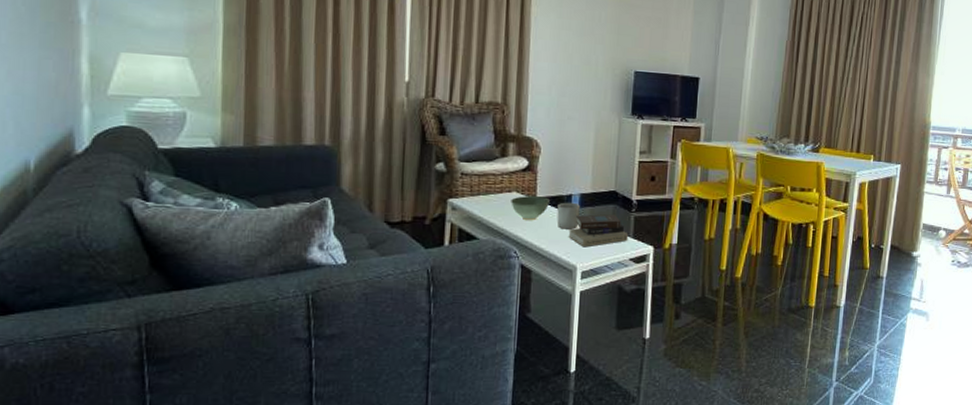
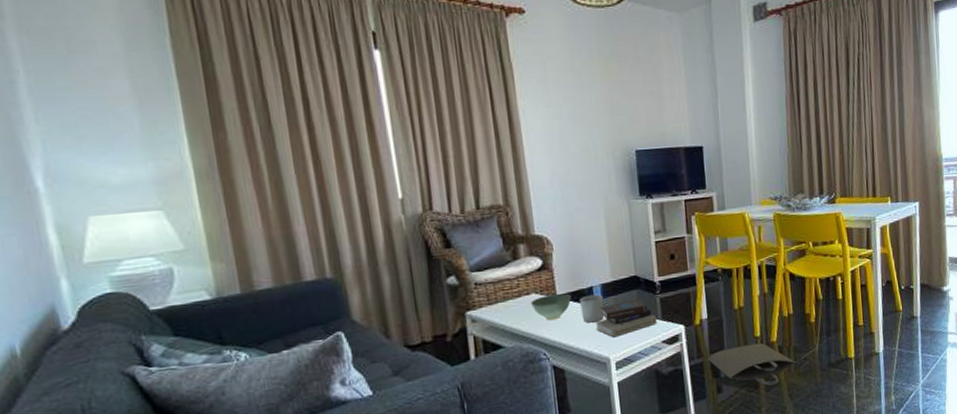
tote bag: none [670,276,756,321] -> present [707,342,795,387]

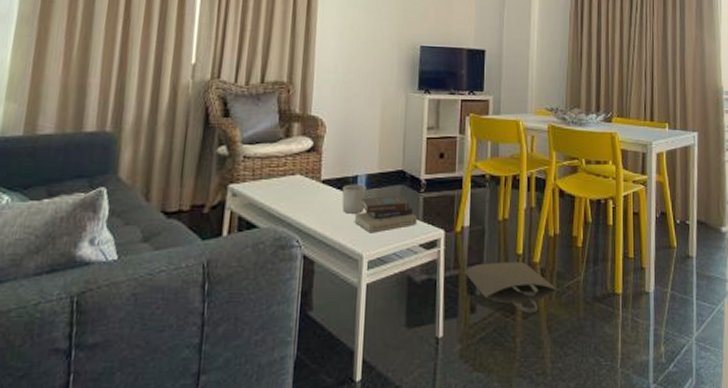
bowl: present [531,293,571,321] -> none [294,179,334,206]

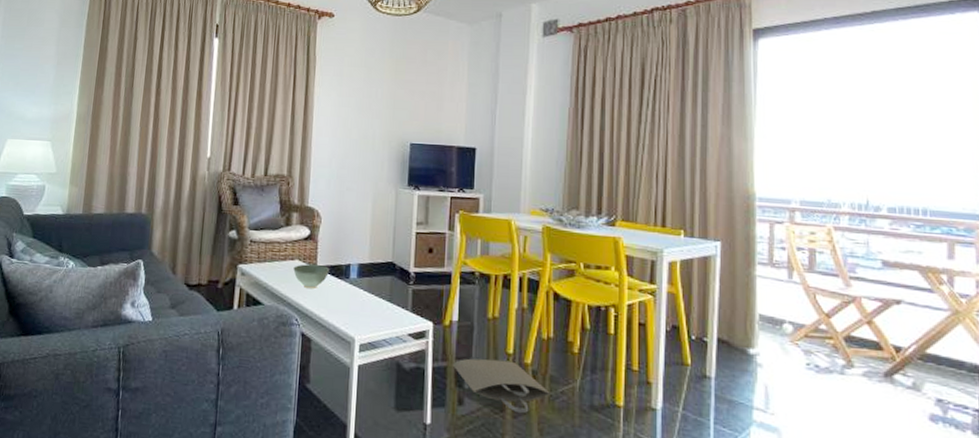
bowl: none [294,179,334,206] -> present [293,264,329,290]
mug: present [342,184,366,214] -> none [336,271,358,300]
books: present [354,196,418,233] -> none [347,285,407,319]

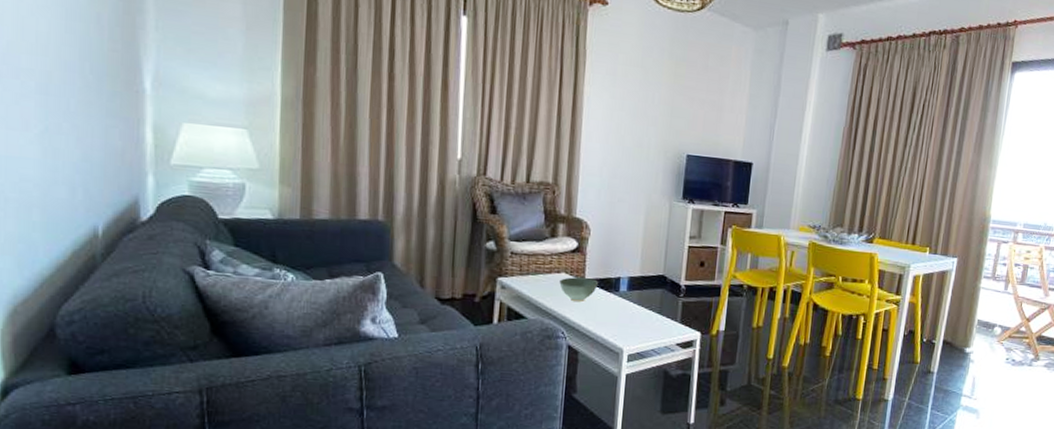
tote bag: present [452,358,550,414] -> none [716,364,802,410]

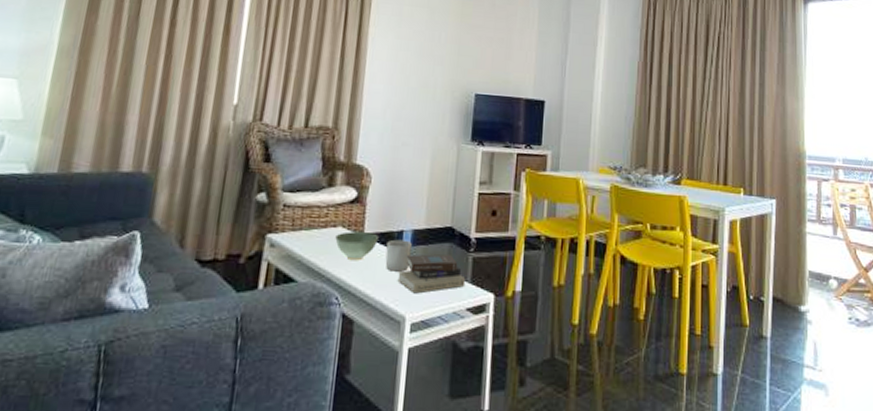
mug: none [604,285,628,312] -> present [385,239,412,272]
books: none [616,298,676,331] -> present [397,254,466,294]

